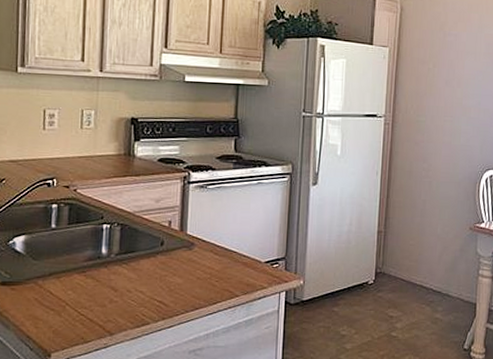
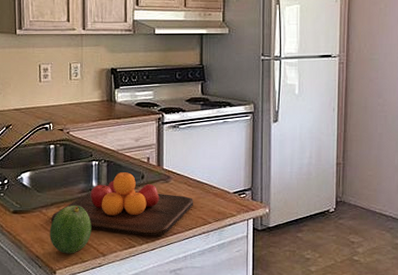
fruit: none [45,275,98,333] -> present [49,205,92,254]
chopping board: none [49,237,219,312] -> present [51,172,193,236]

